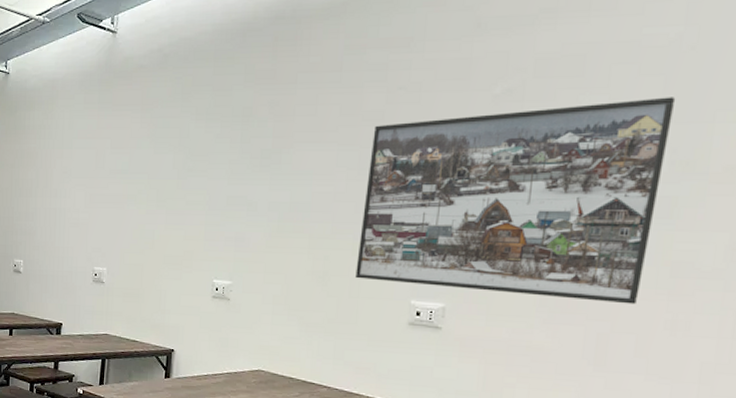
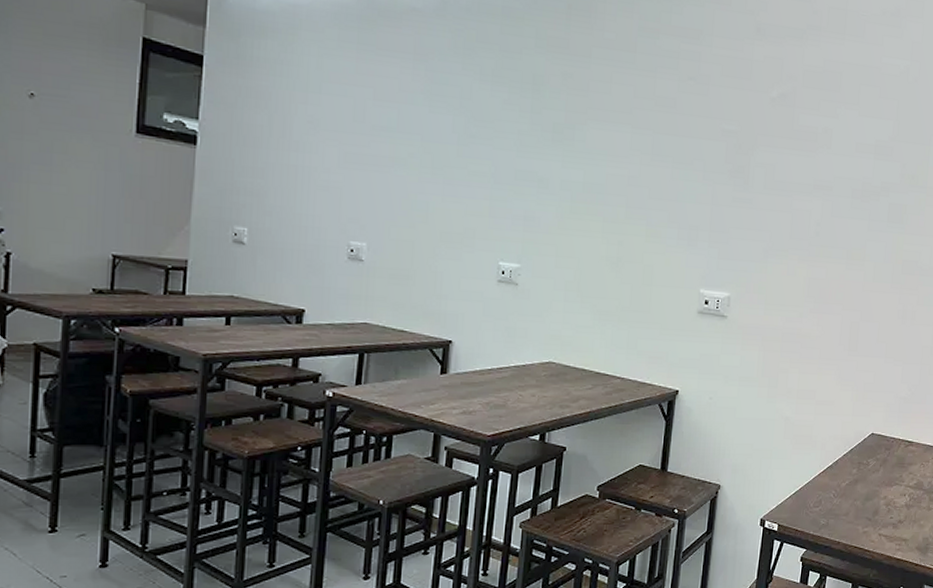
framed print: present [355,97,676,305] -> none [649,112,905,297]

